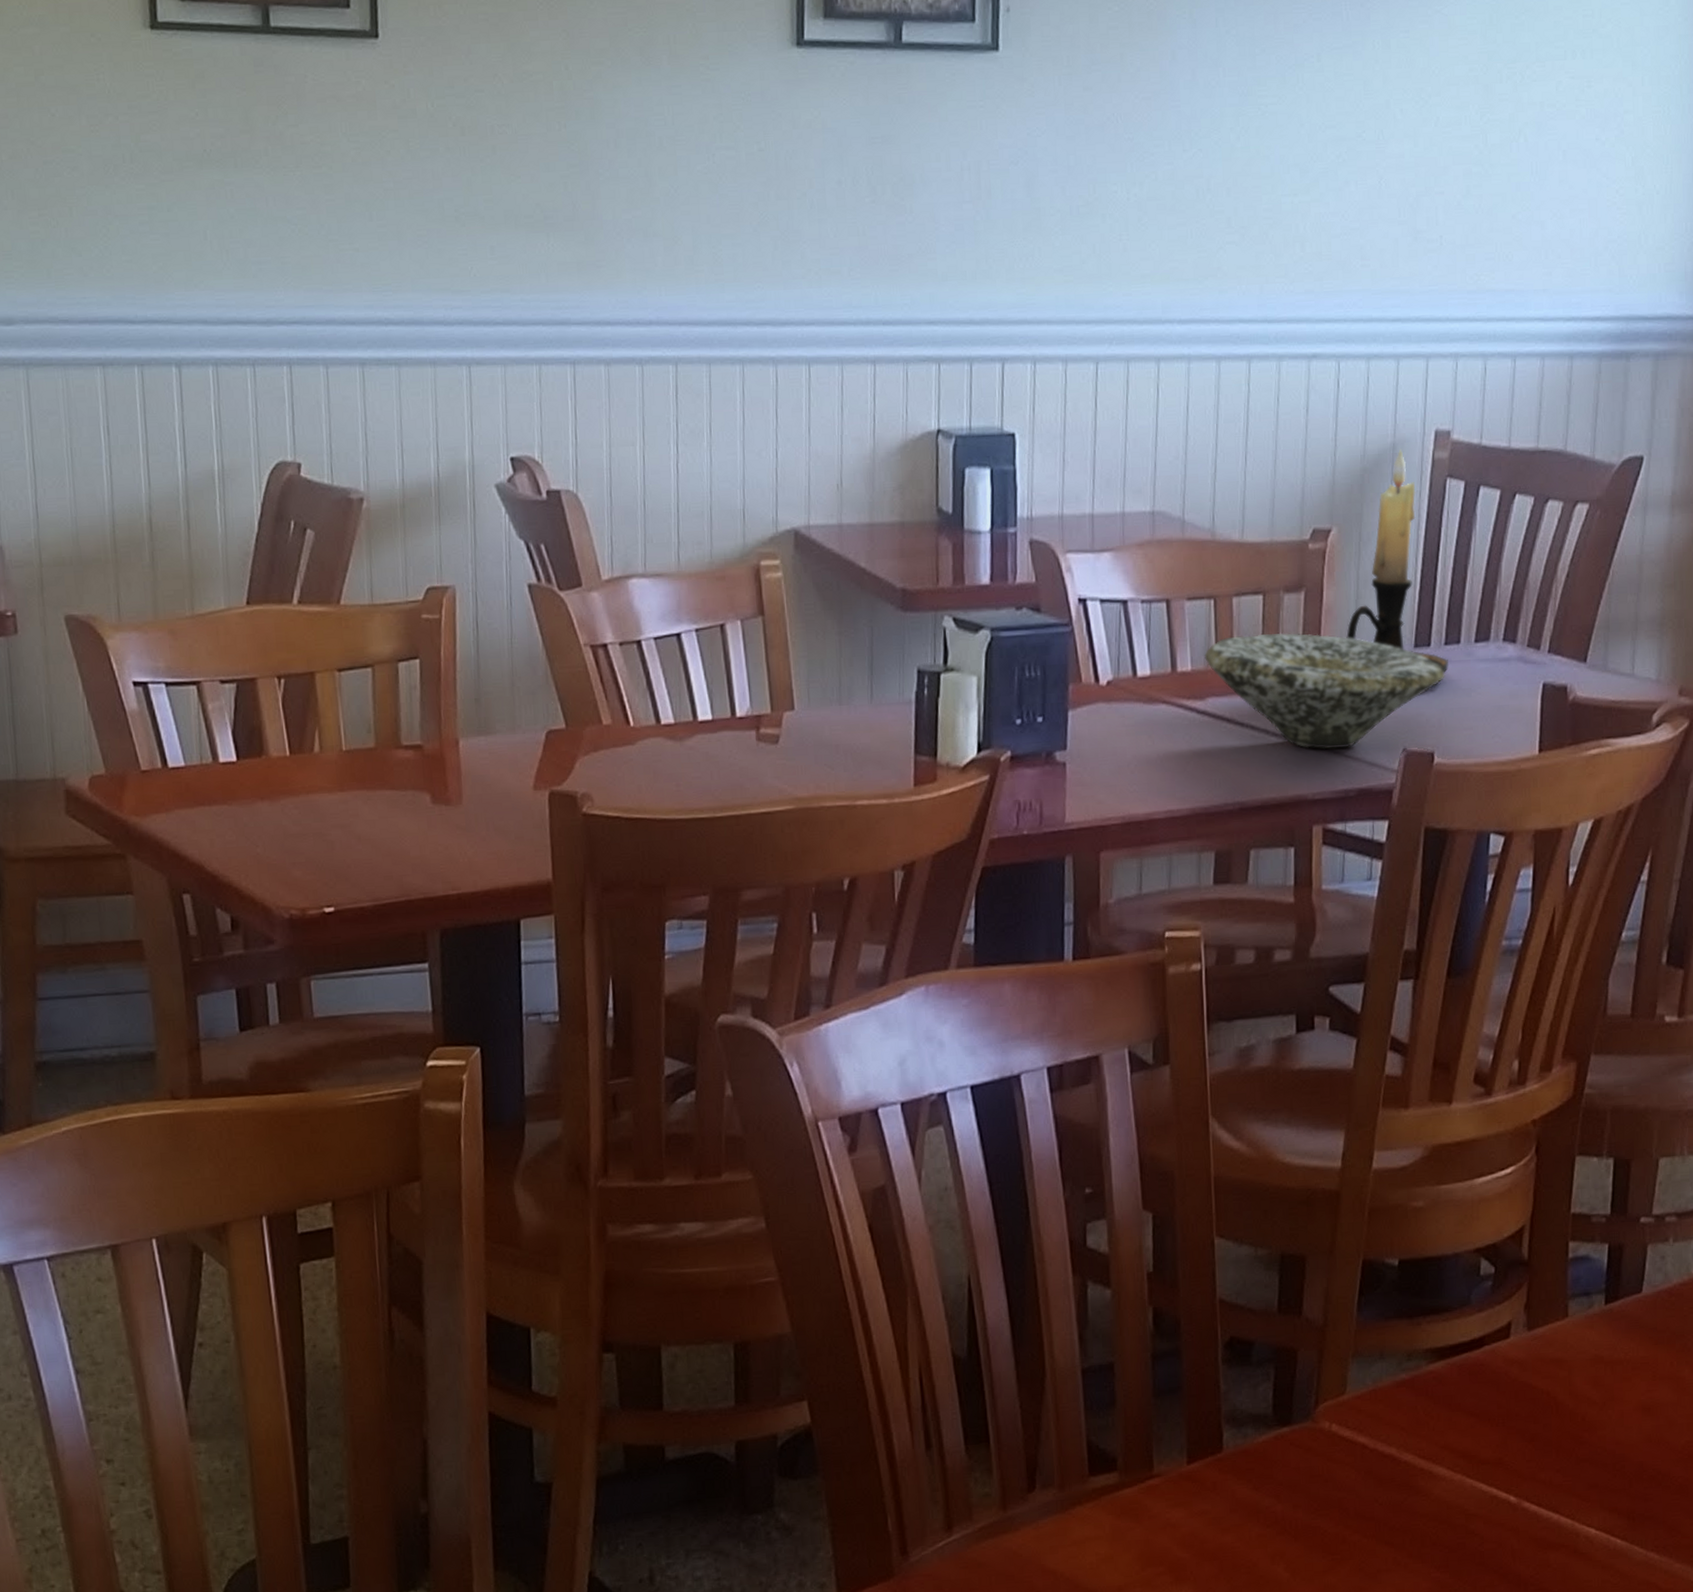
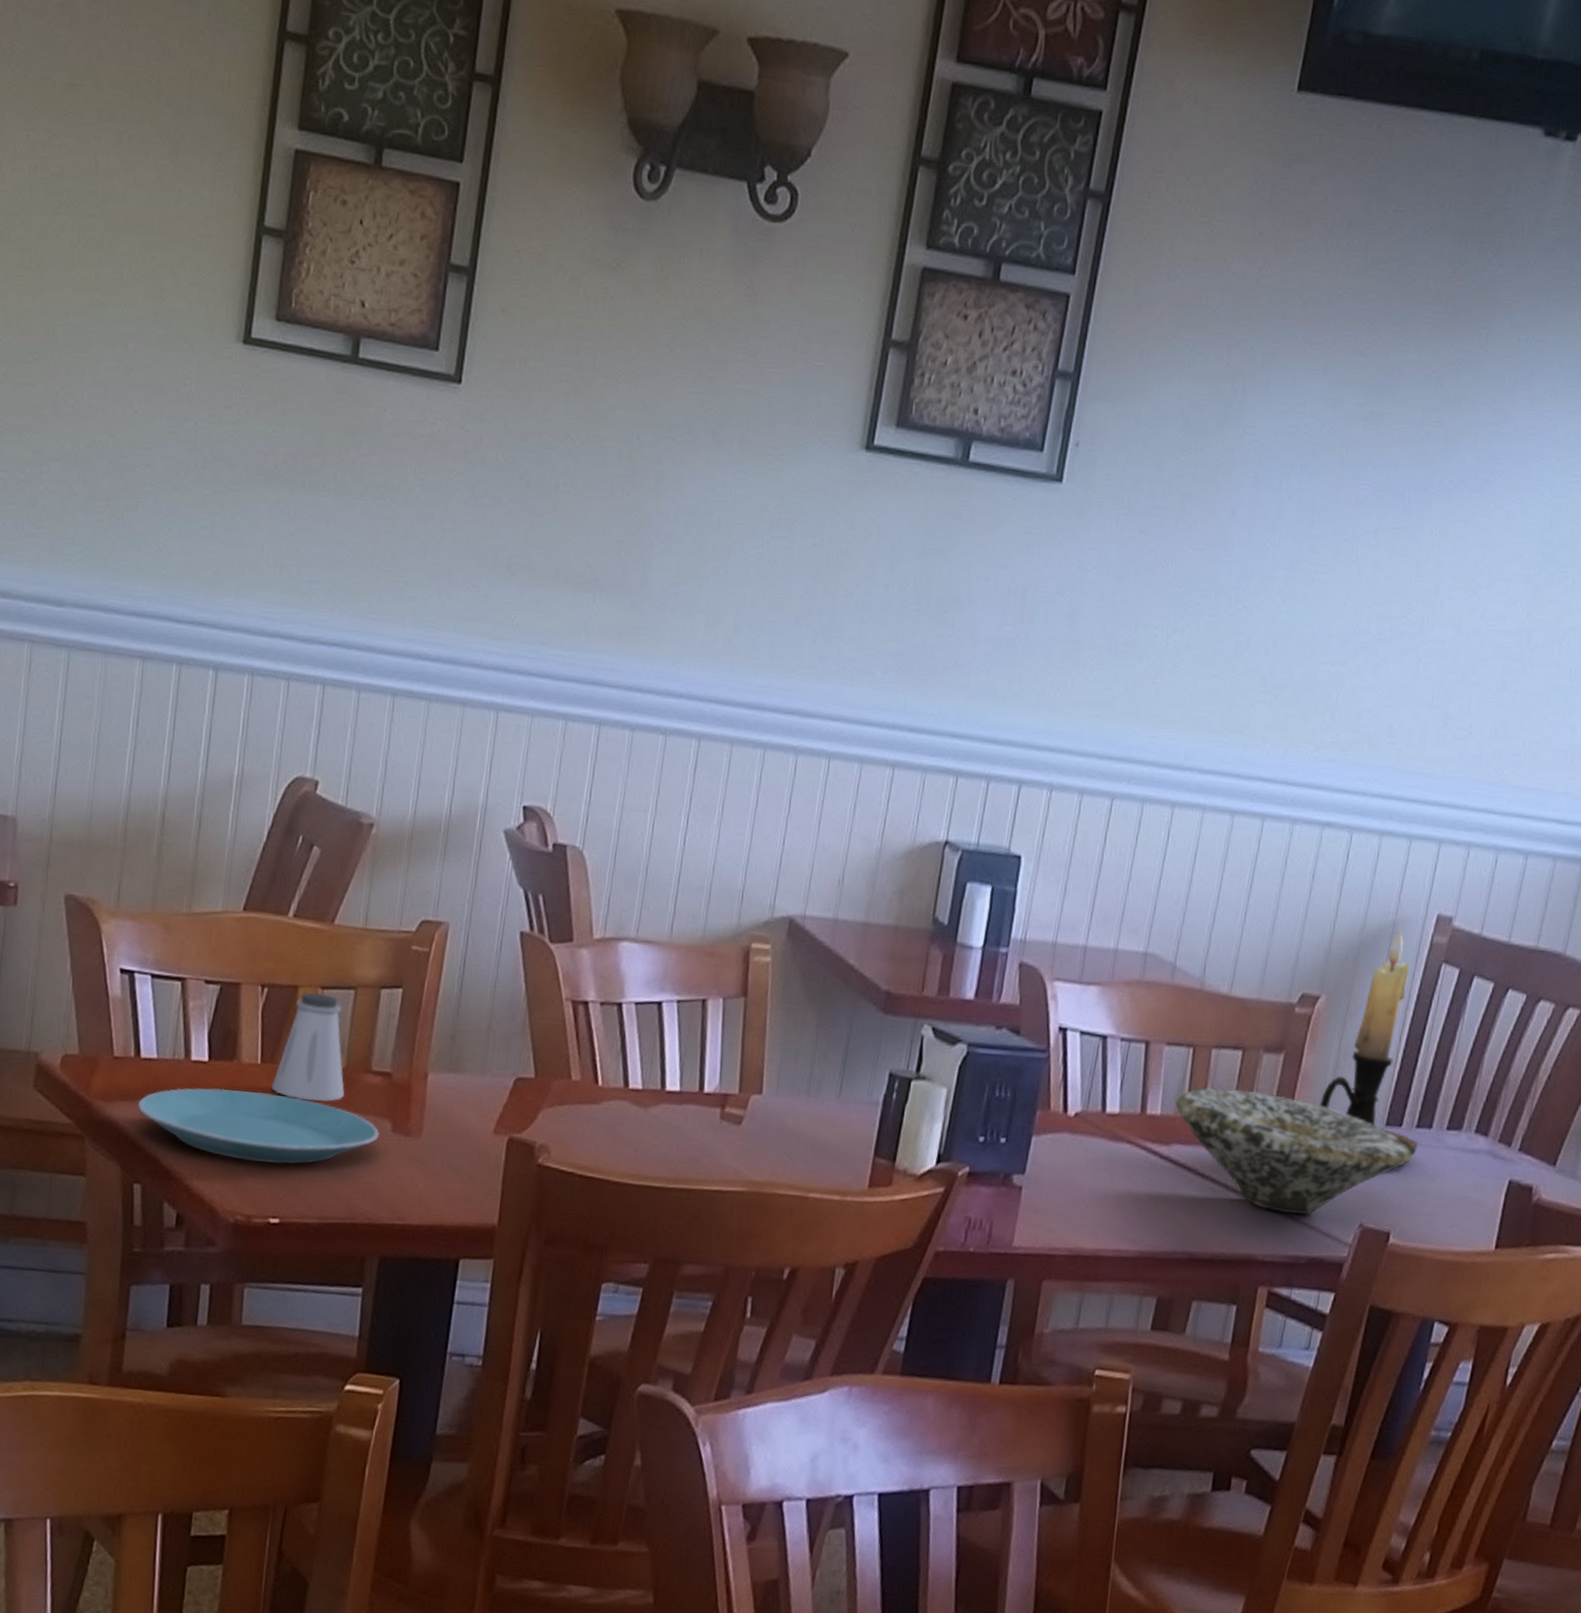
plate: none [173,783,420,855] -> present [137,1087,379,1165]
saltshaker: none [304,676,378,785] -> present [271,992,345,1102]

